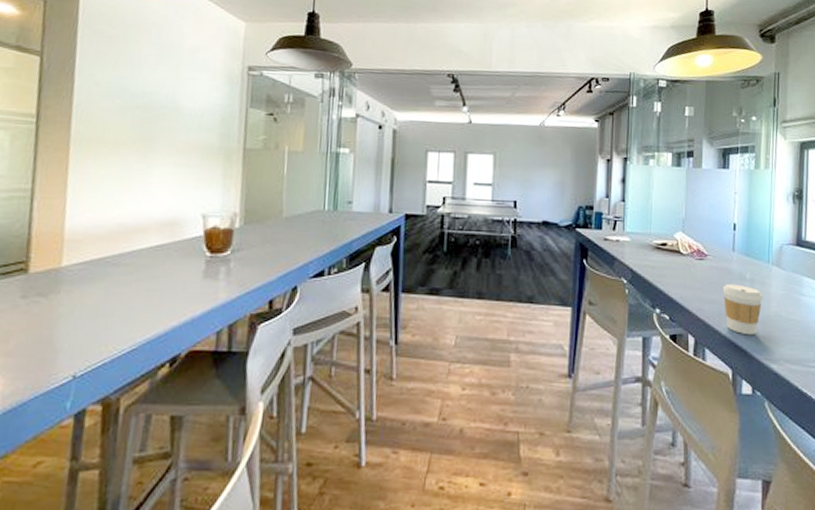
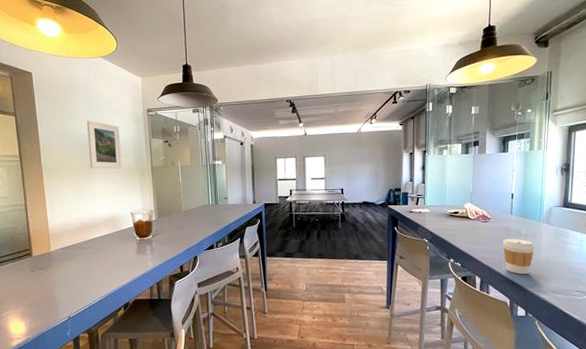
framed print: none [148,73,202,147] -> present [86,120,122,169]

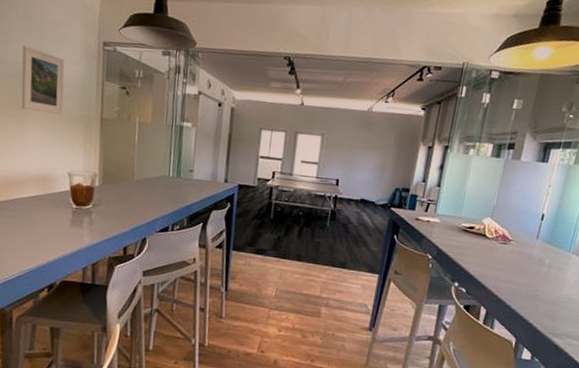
coffee cup: present [503,238,535,275] -> none [518,266,558,313]

